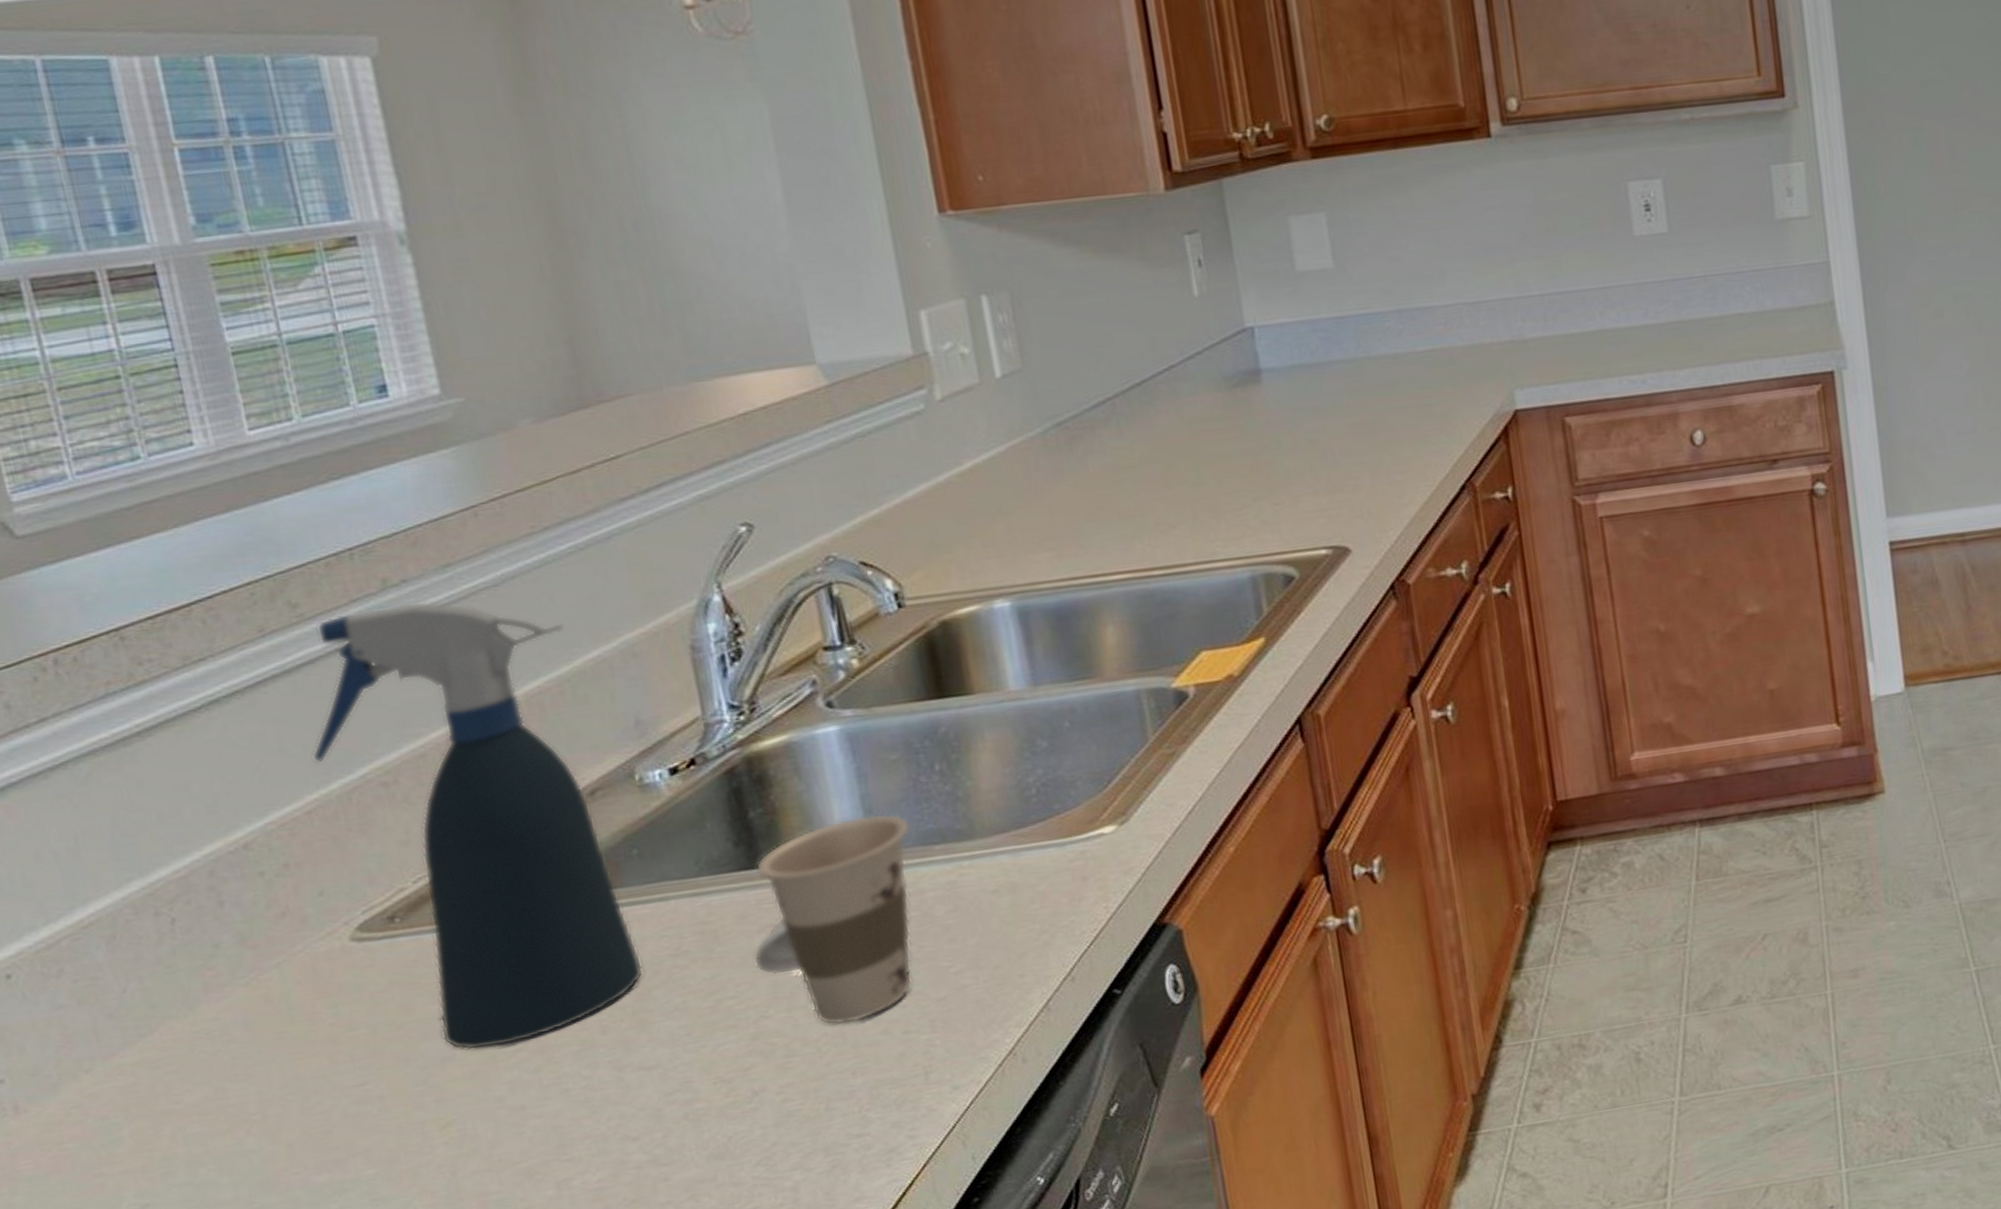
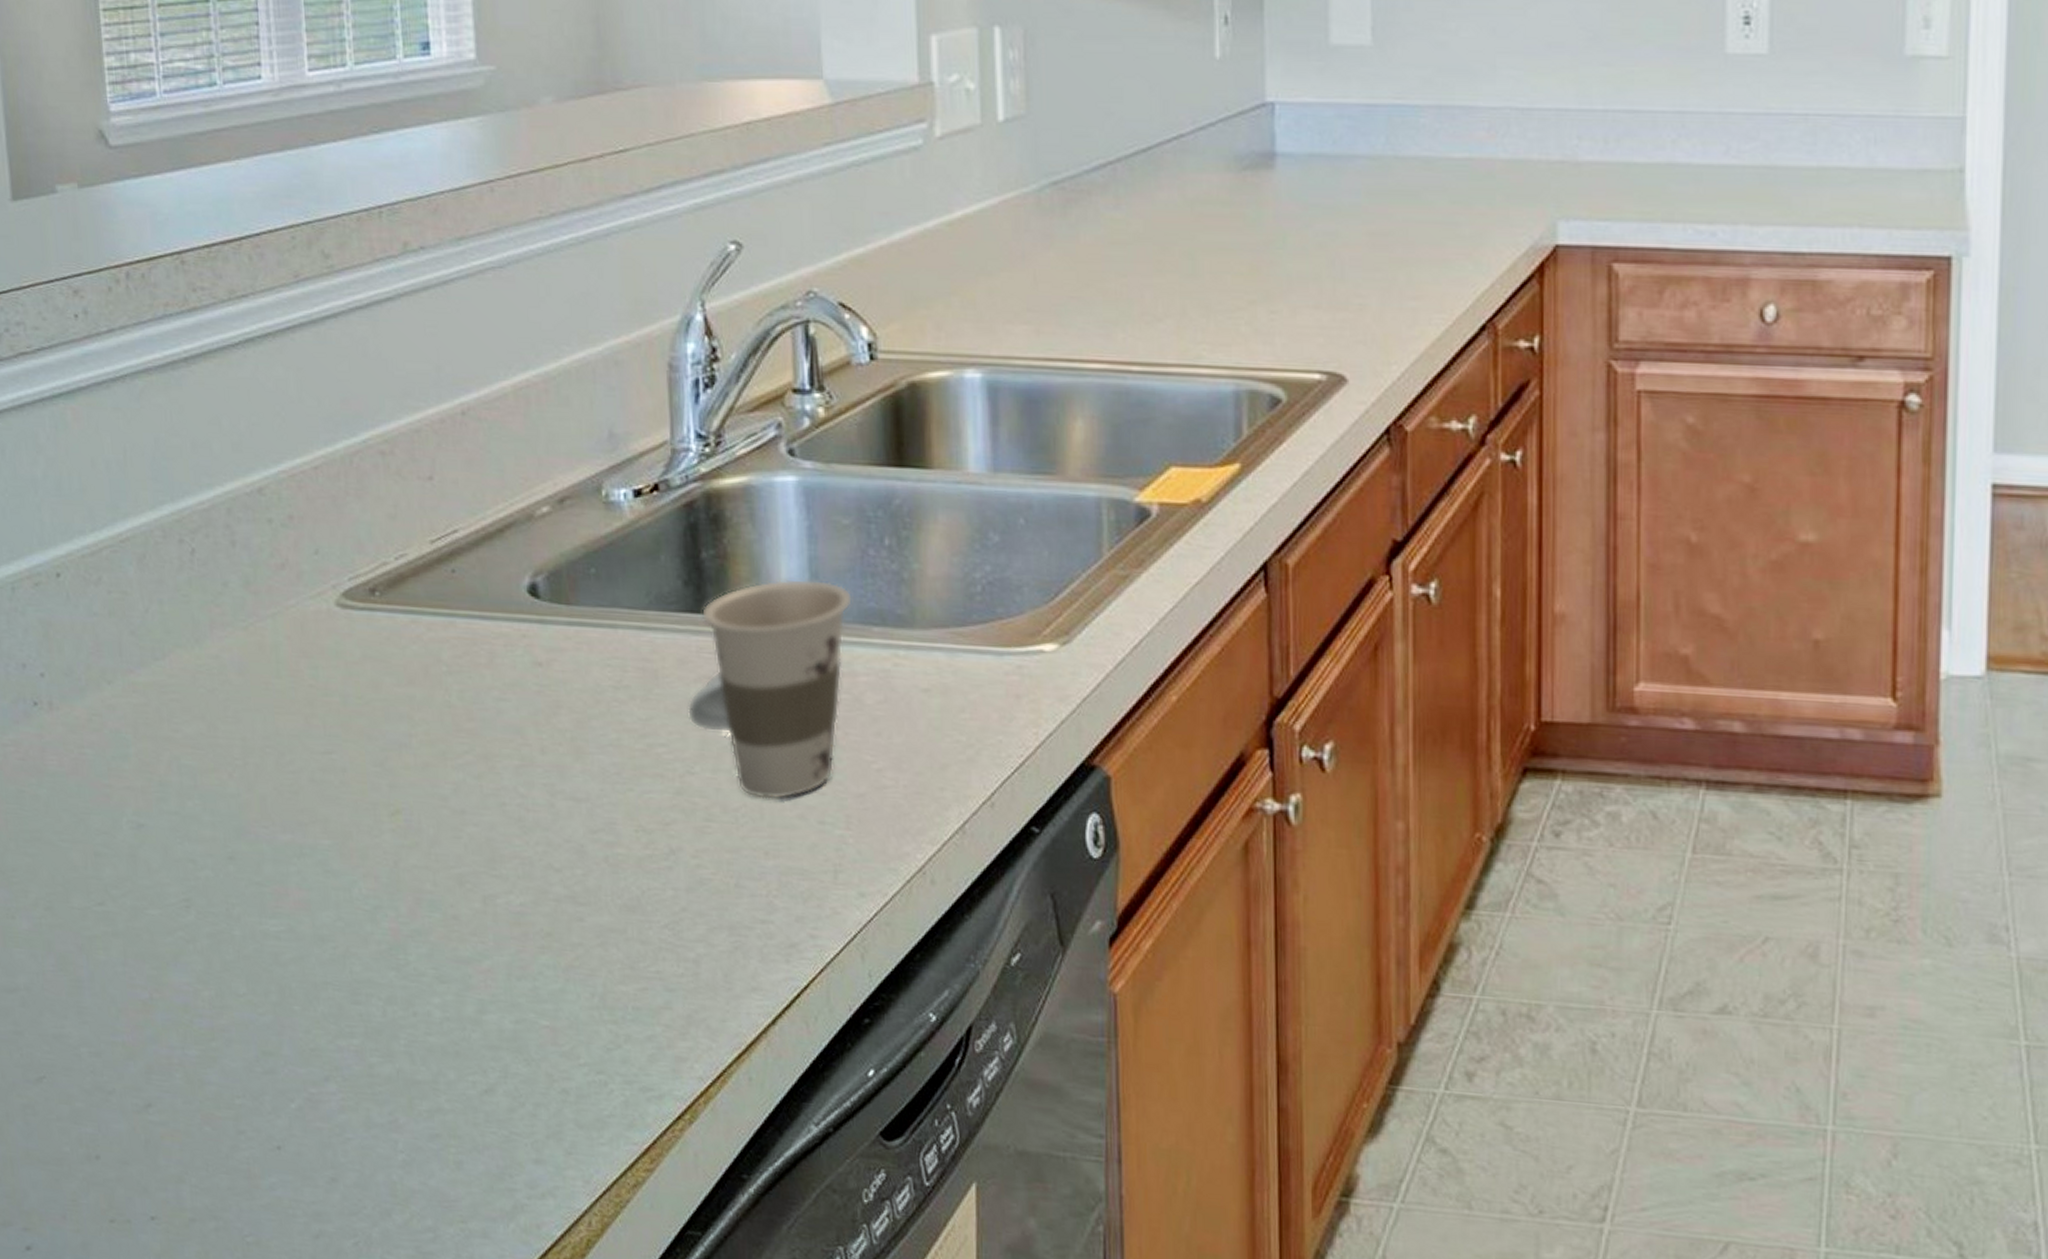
spray bottle: present [312,601,642,1050] -> none [325,271,585,745]

